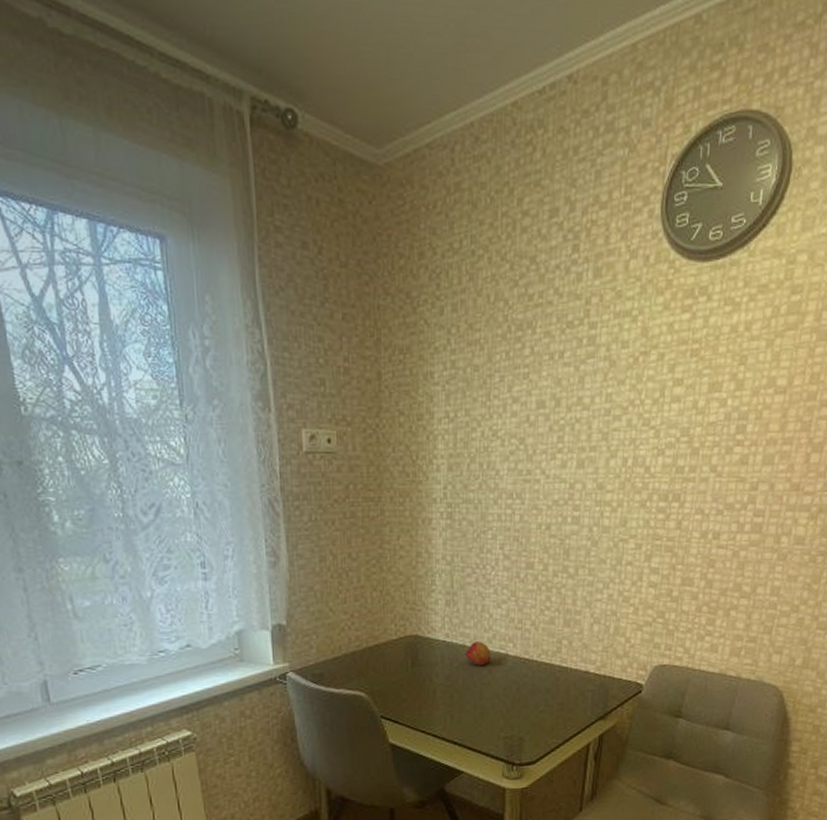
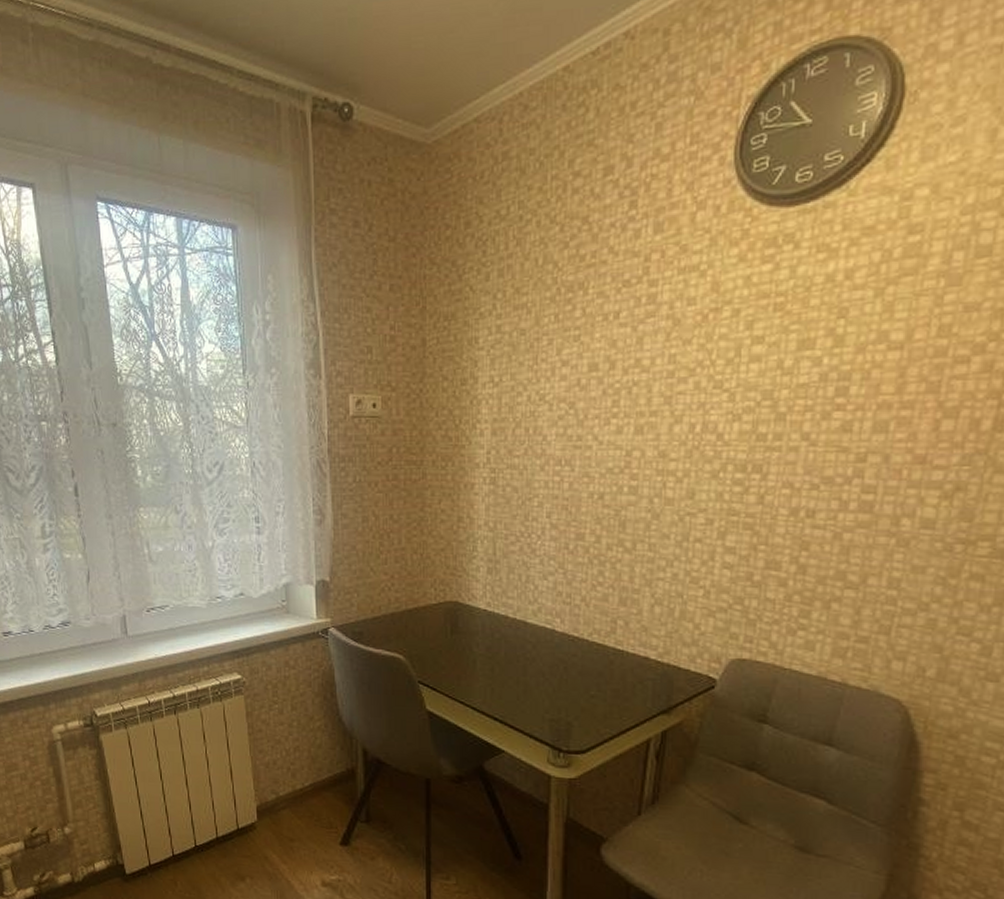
fruit: present [465,641,491,666] -> none [507,613,536,639]

